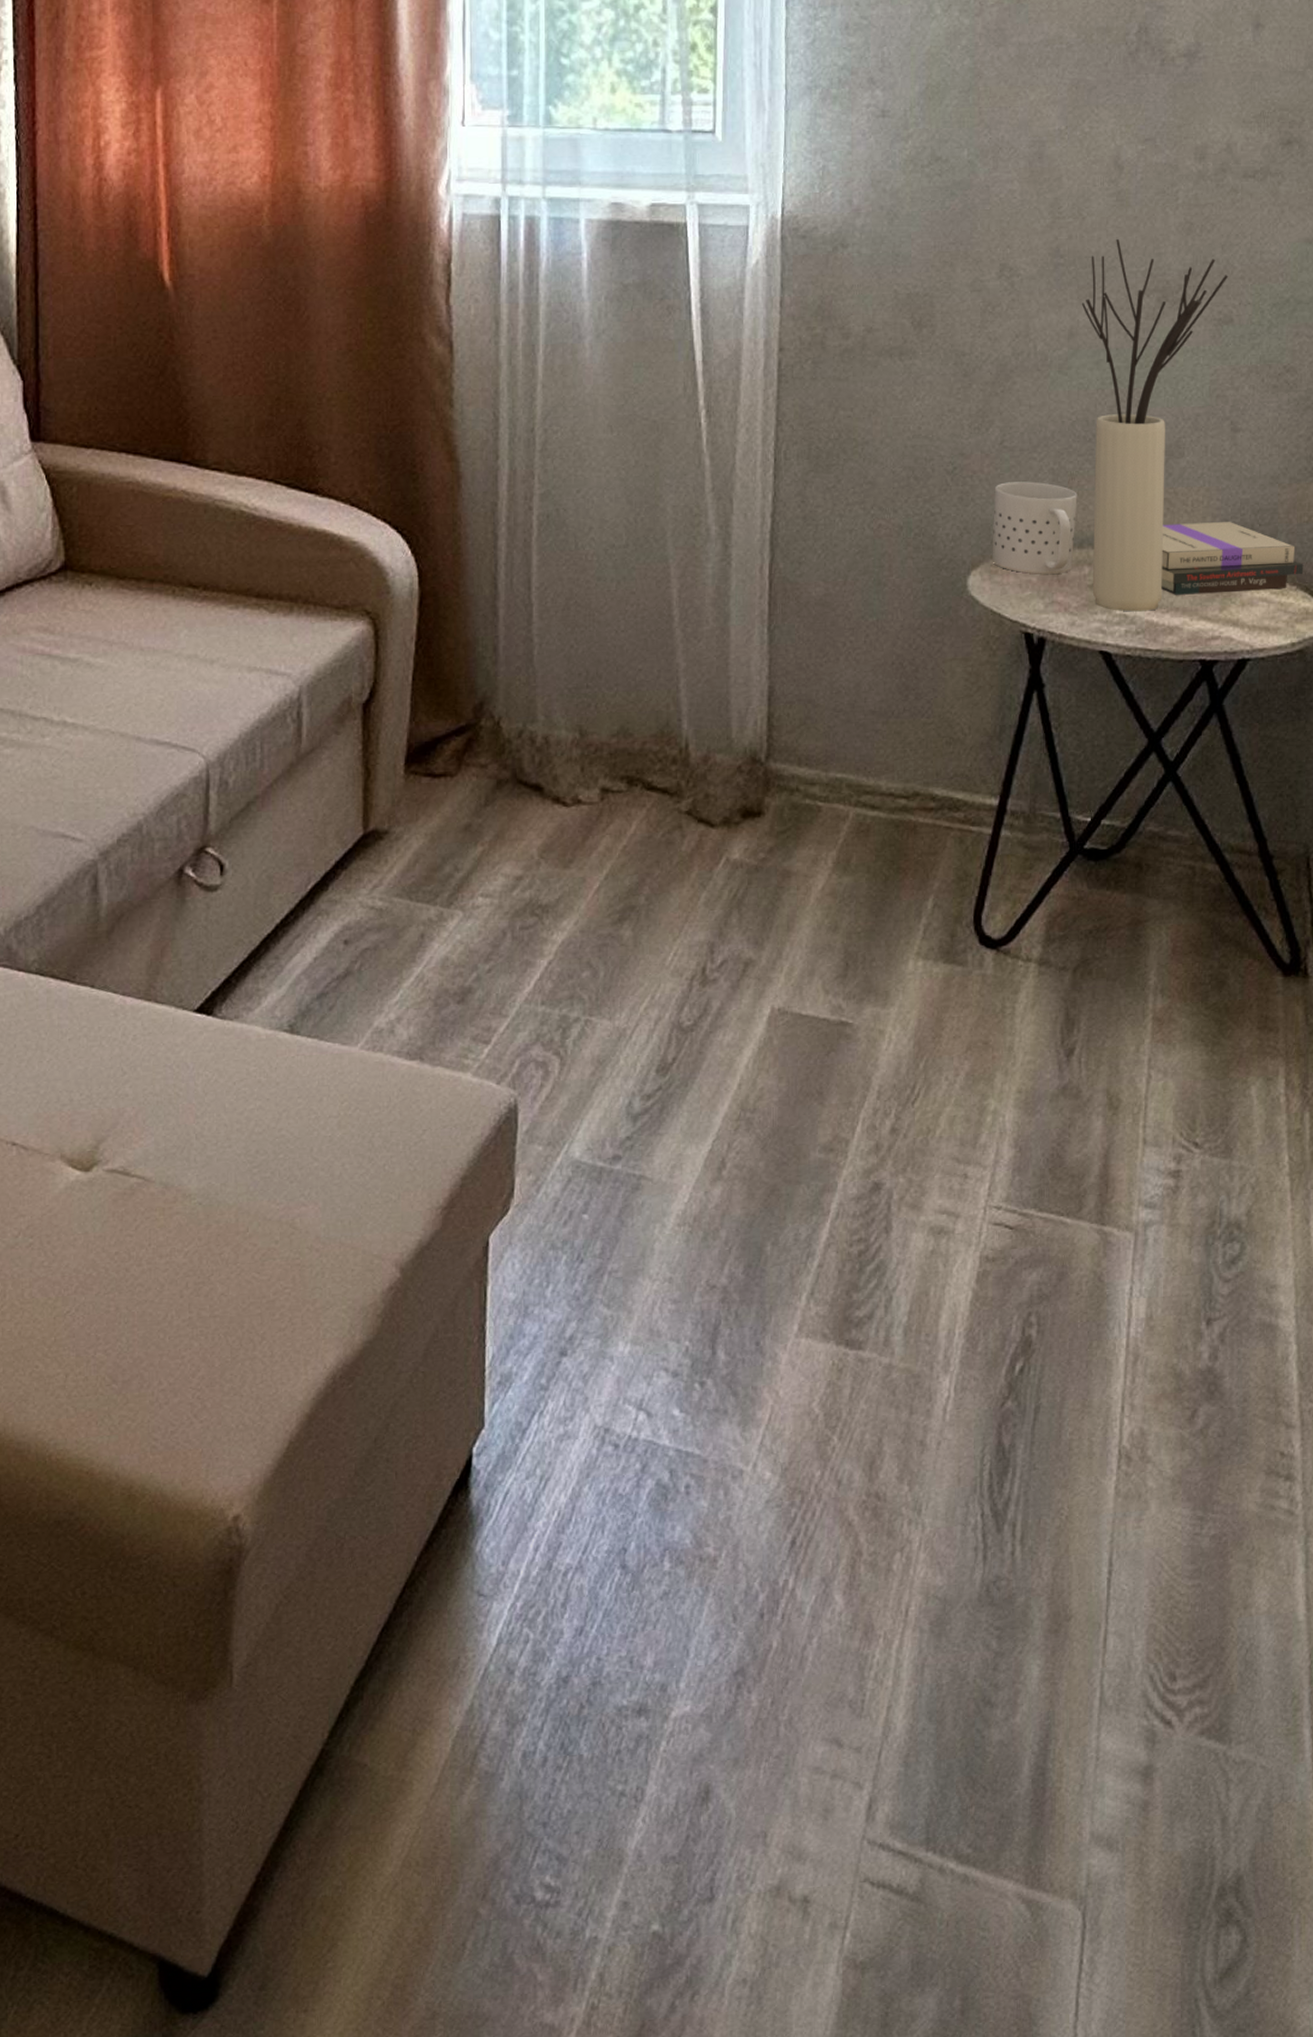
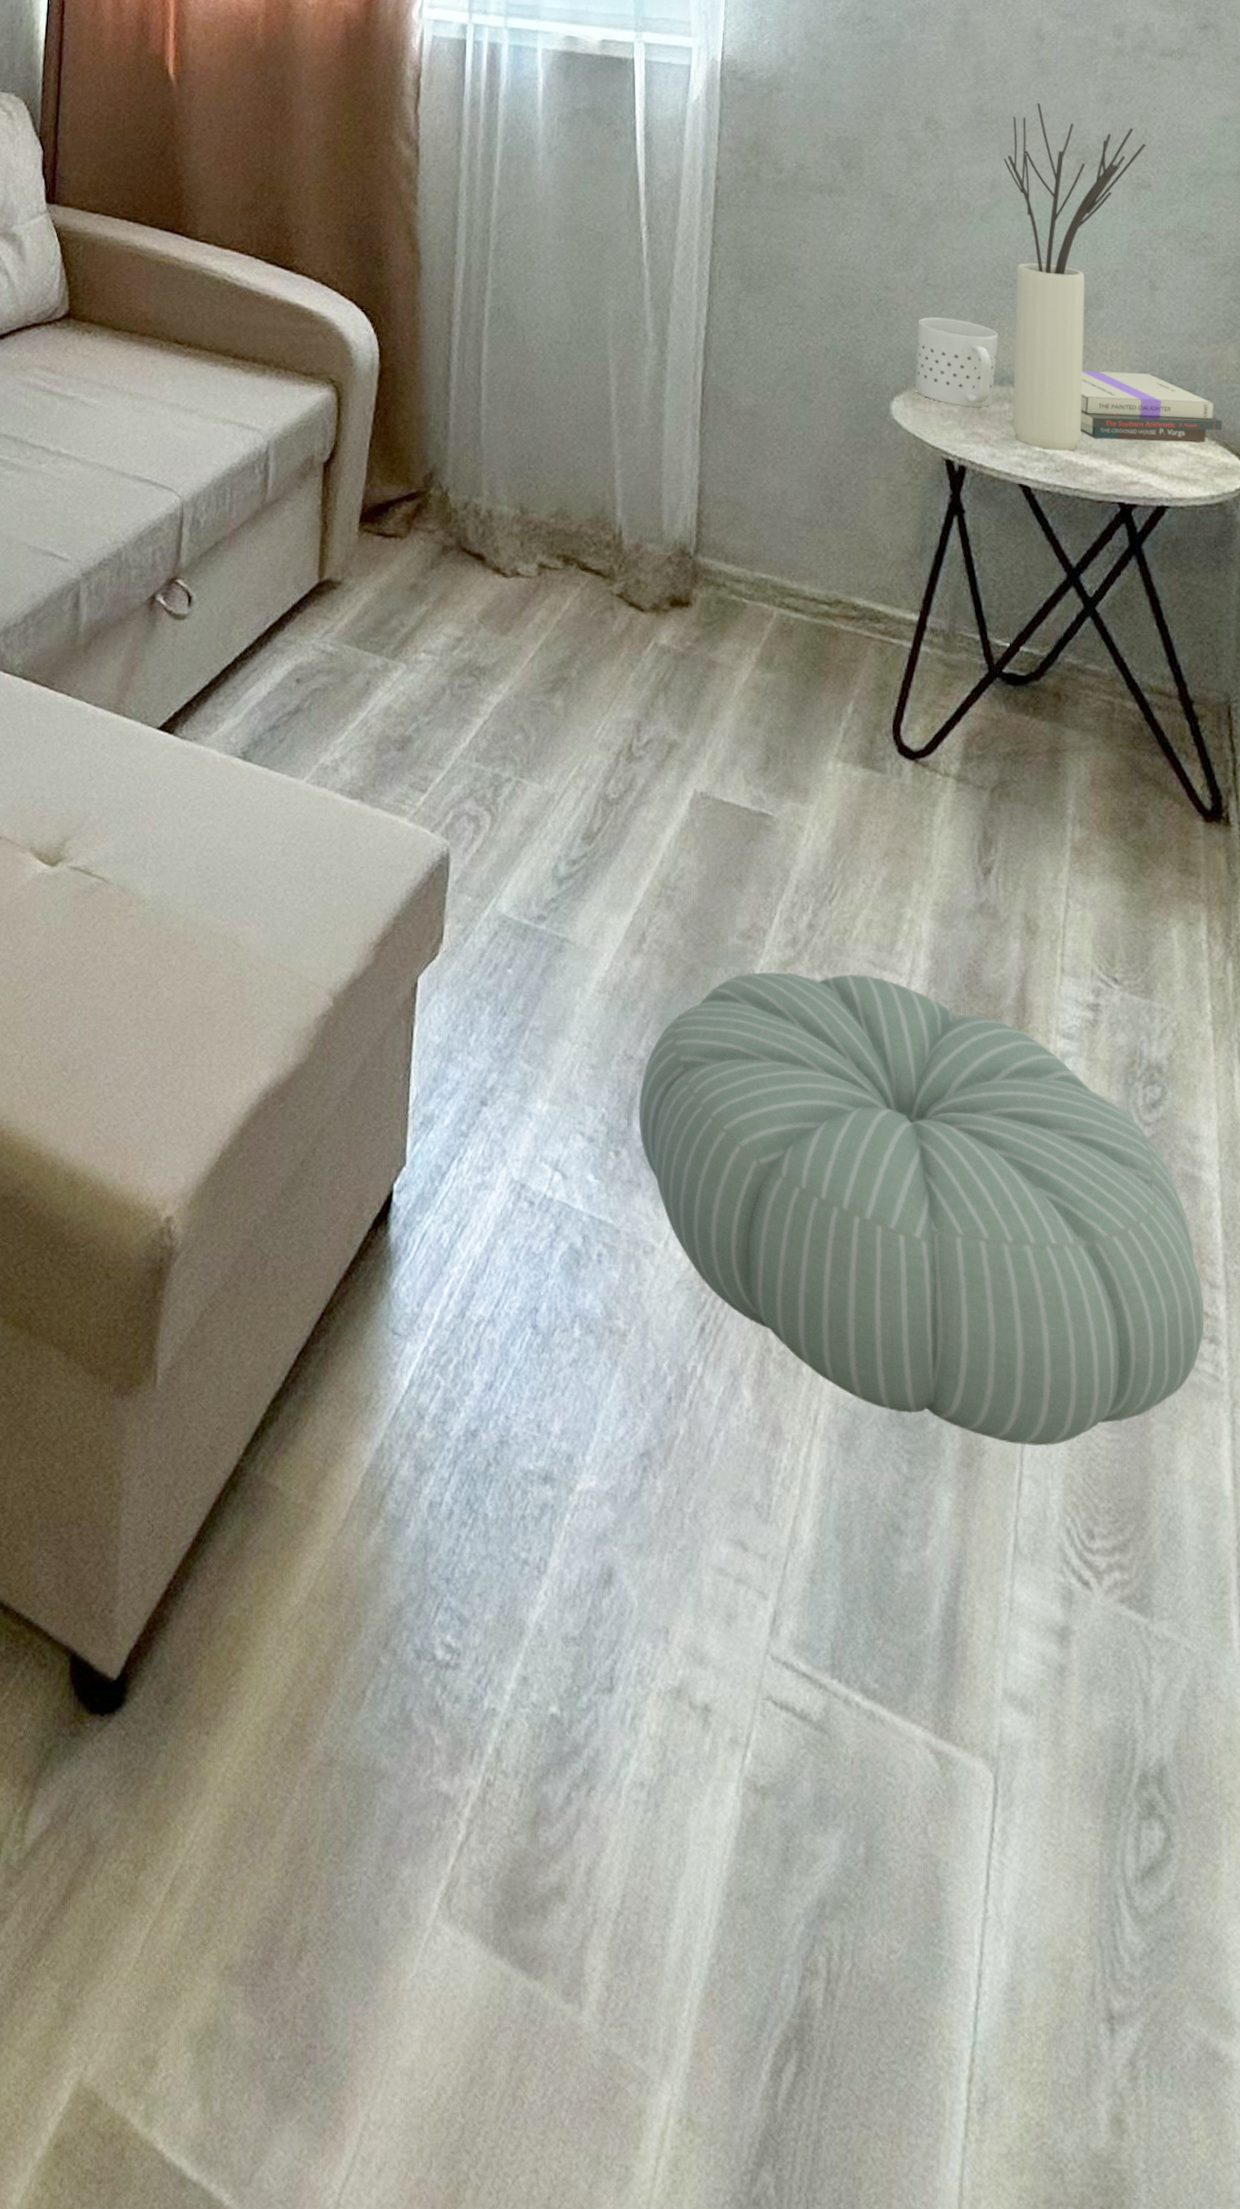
pouf: none [723,1172,1281,1605] -> present [638,972,1205,1446]

